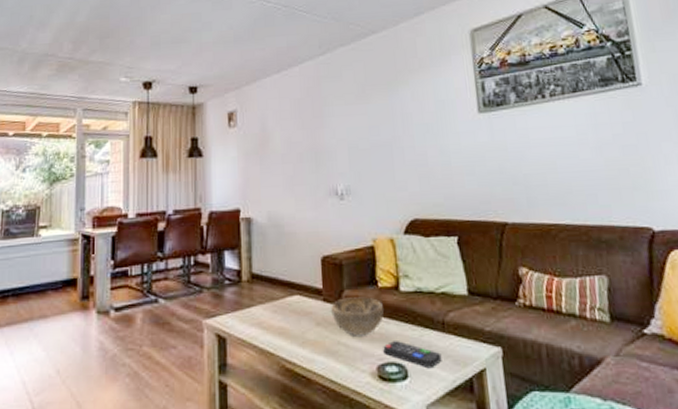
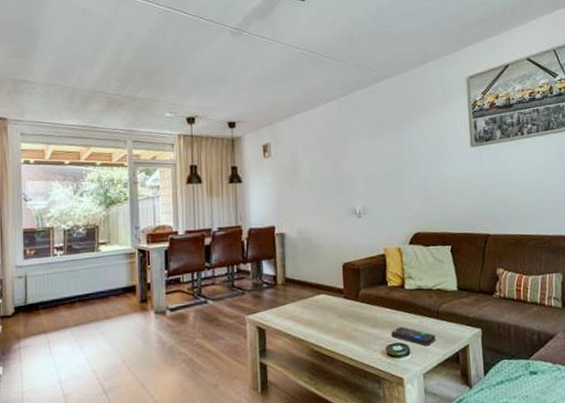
decorative bowl: present [331,297,385,336] -> none [350,294,393,325]

